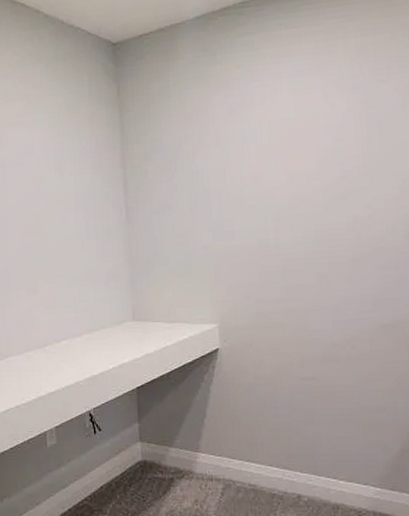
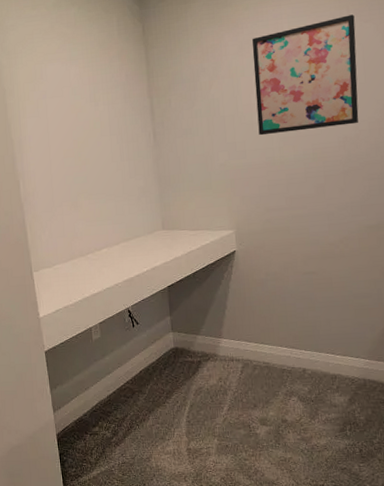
wall art: none [244,73,373,214] -> present [252,14,359,136]

